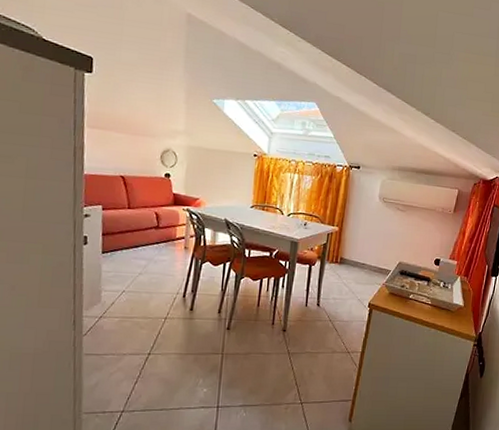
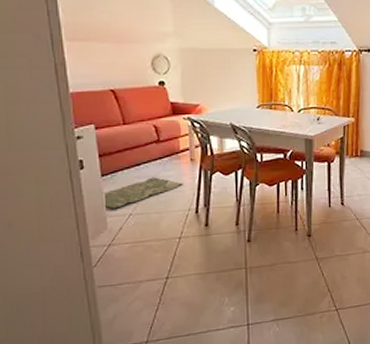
rug: none [100,259,175,284] -> present [102,177,183,209]

